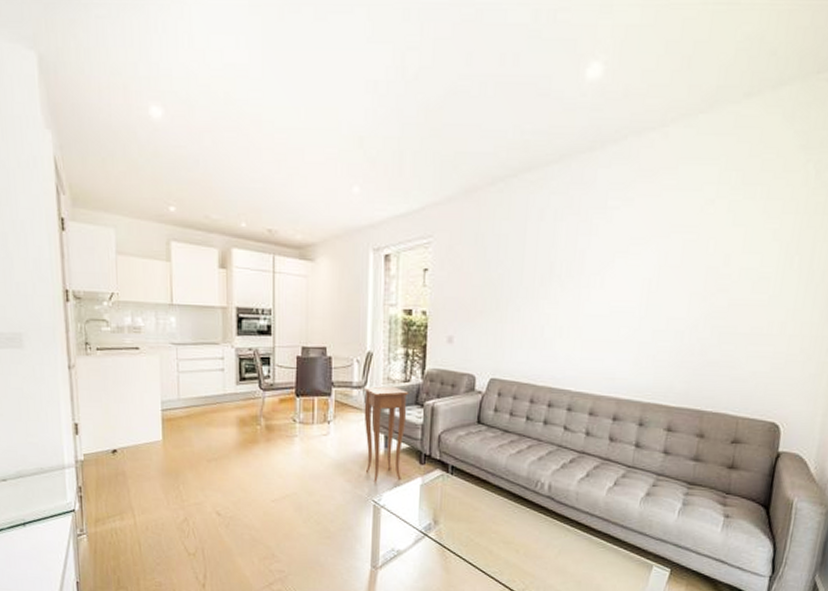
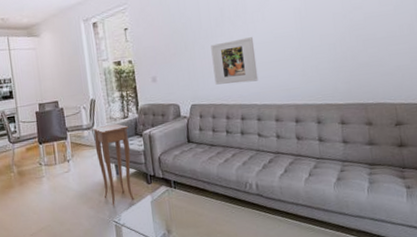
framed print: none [525,305,584,362] -> present [210,37,259,85]

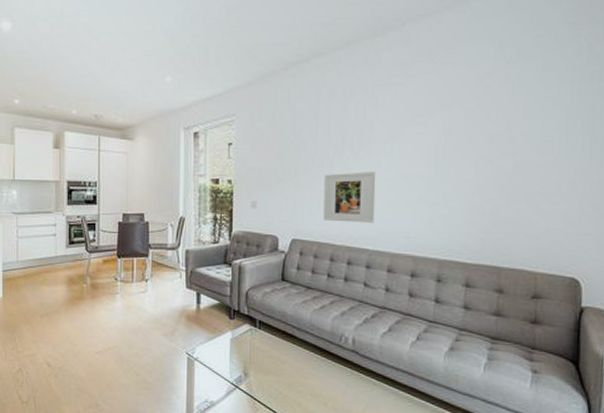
side table: present [92,123,134,205] -> none [177,247,218,336]

